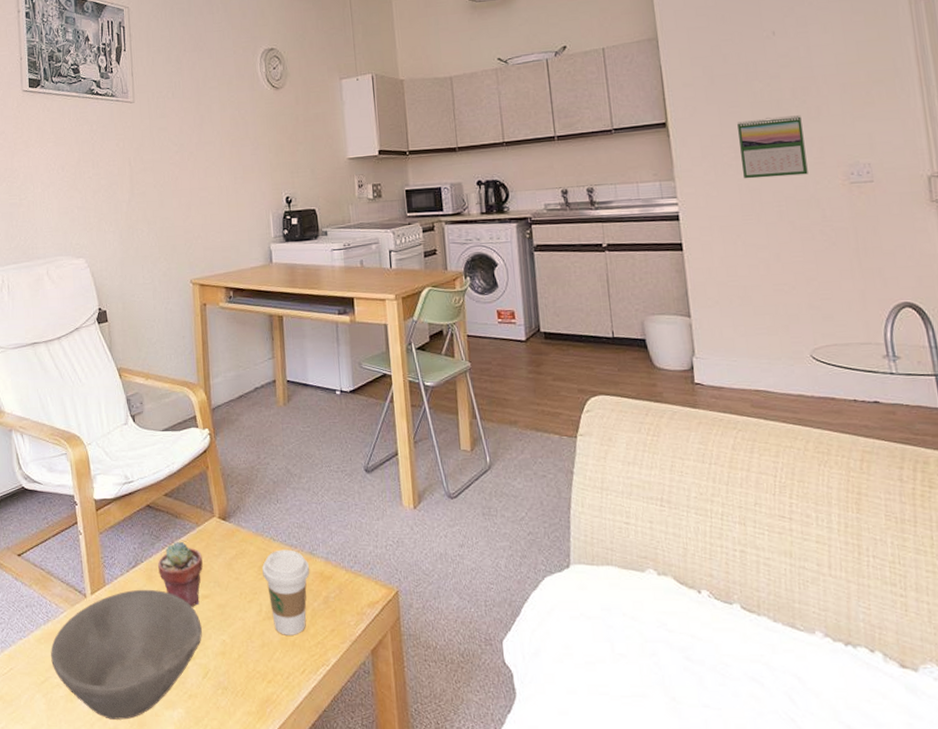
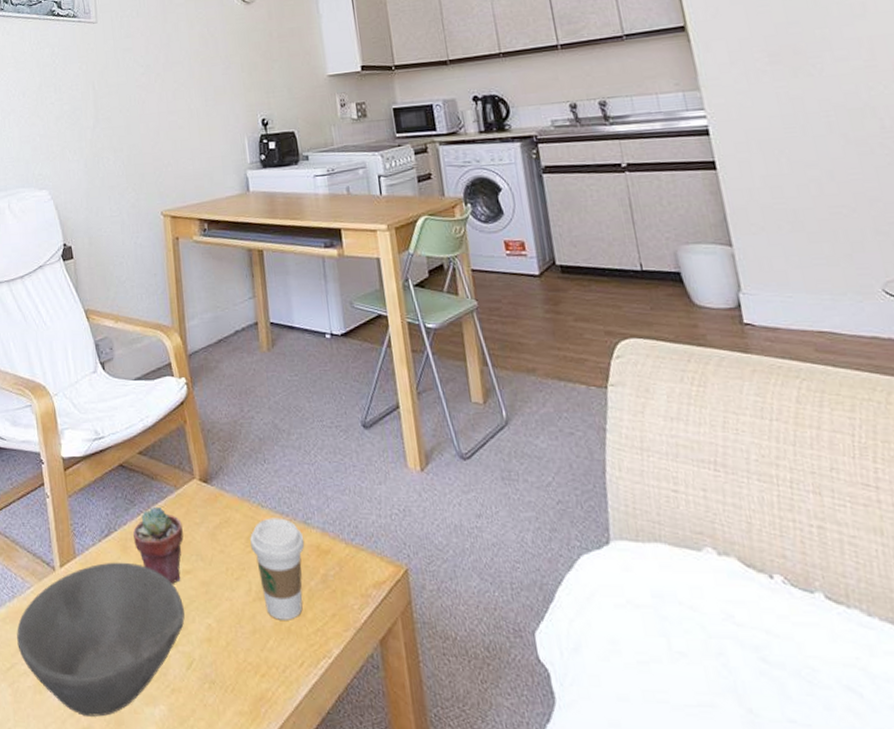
calendar: present [737,115,808,179] -> none [768,12,859,87]

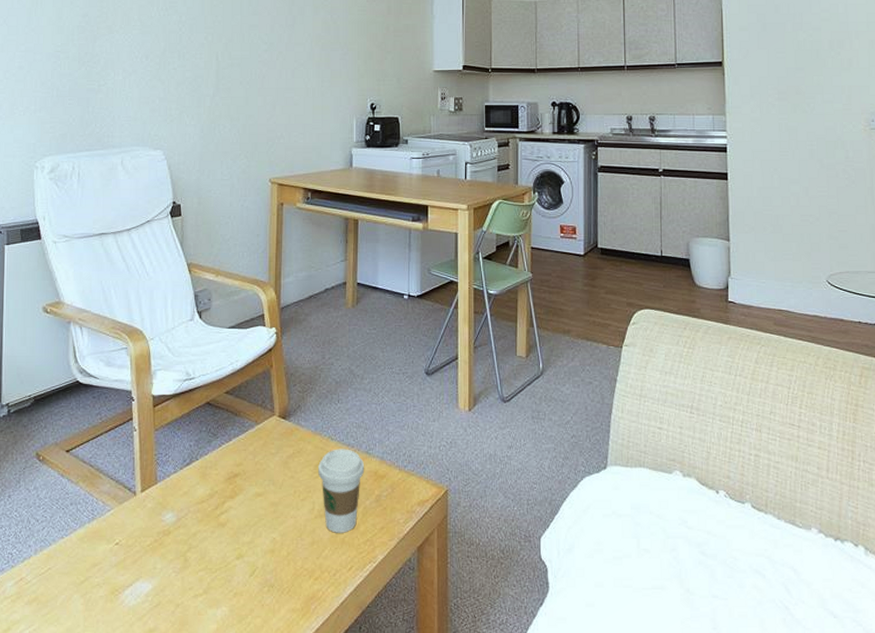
bowl: present [17,562,185,717] -> none [93,487,253,619]
potted succulent: present [132,506,184,584] -> none [212,439,259,505]

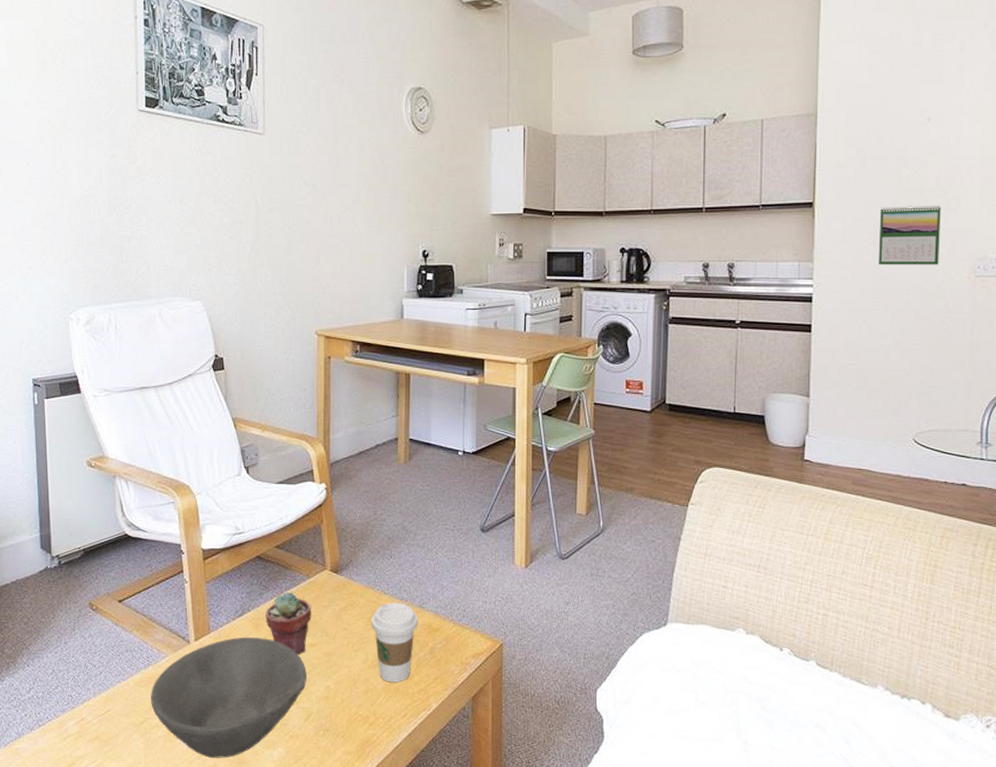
bowl: none [93,487,253,619] -> present [151,637,307,758]
potted succulent: none [212,439,259,505] -> present [265,592,311,655]
calendar: none [782,65,837,119] -> present [879,205,941,266]

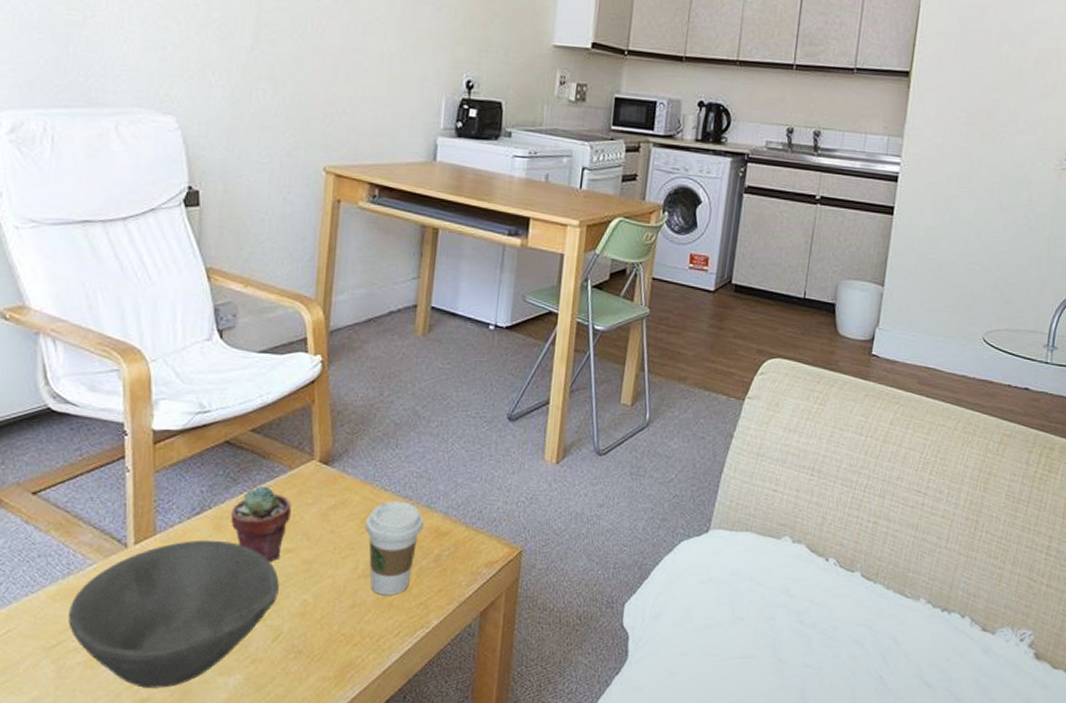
calendar: present [879,205,941,266] -> none [969,84,1037,154]

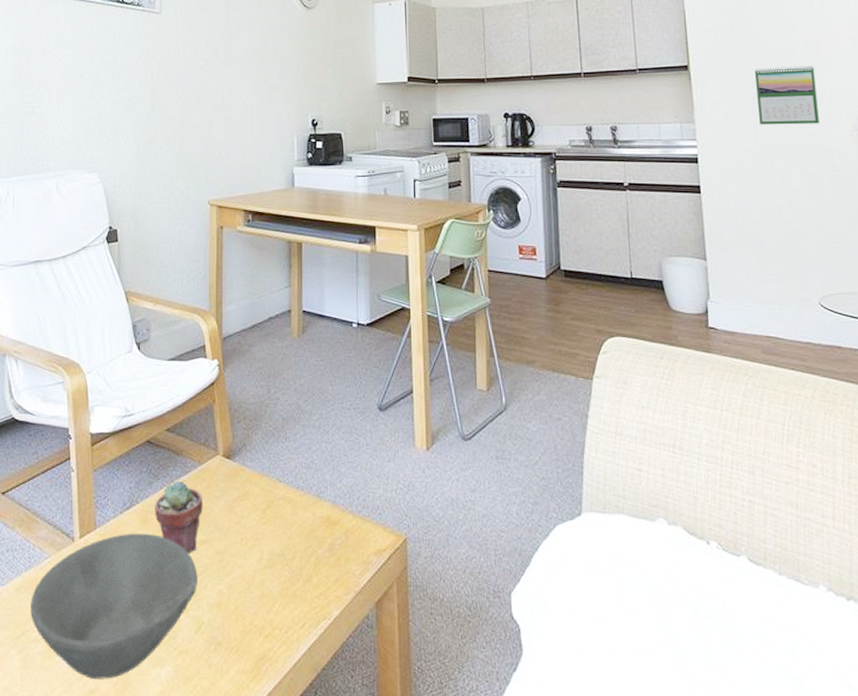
coffee cup: present [365,501,424,595] -> none [266,492,316,586]
calendar: none [969,84,1037,154] -> present [755,66,820,125]

